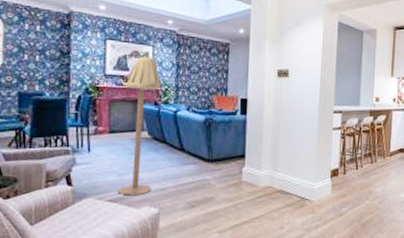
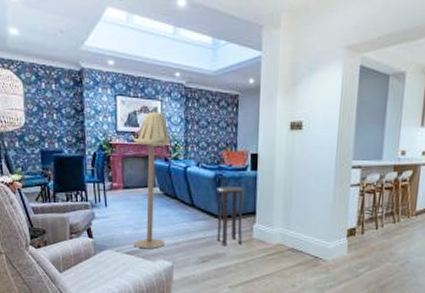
stool: none [206,129,234,190] -> present [217,186,244,246]

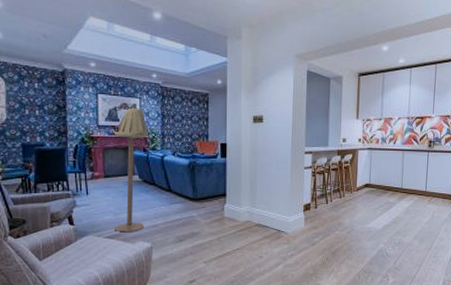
stool: present [217,186,244,246] -> none [191,172,215,226]

